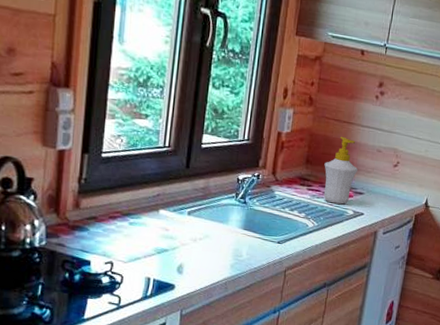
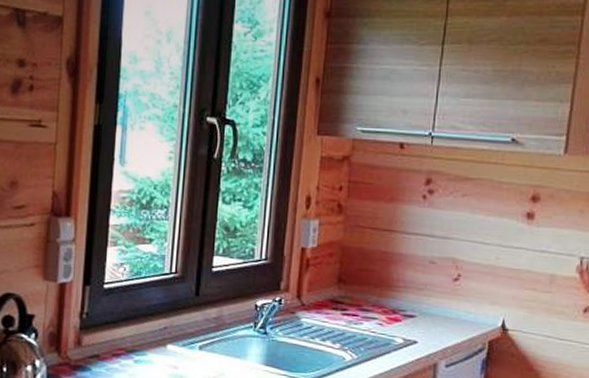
soap bottle: present [323,136,358,205] -> none [361,247,405,331]

